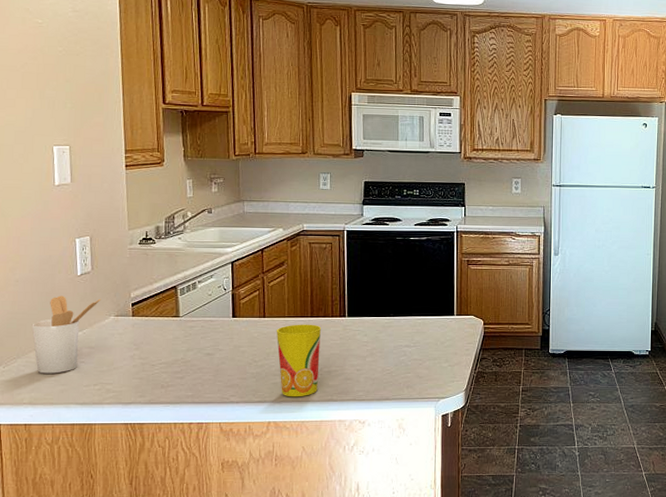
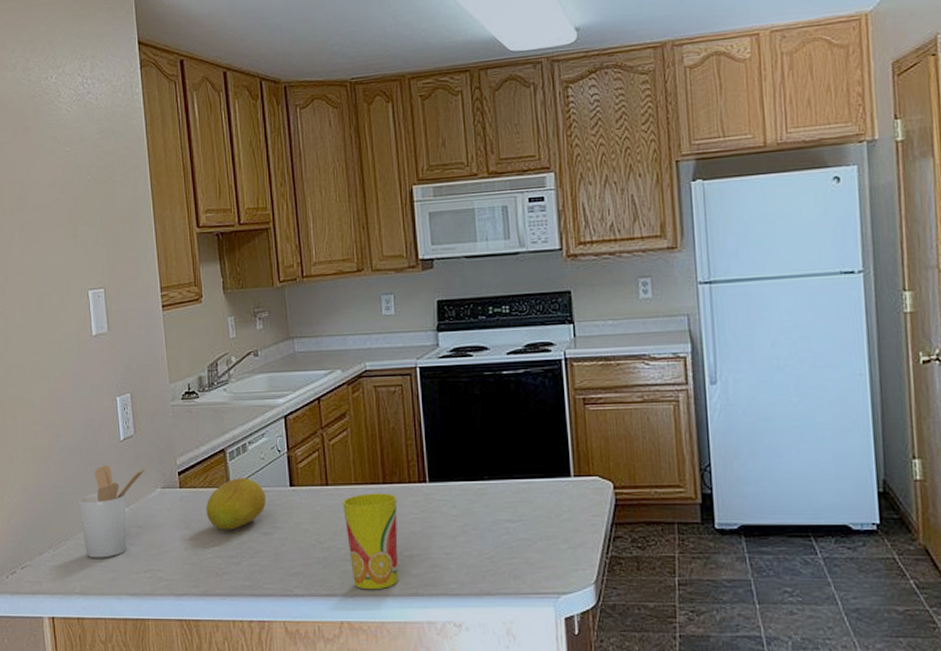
fruit: none [155,309,211,351] -> present [206,478,266,530]

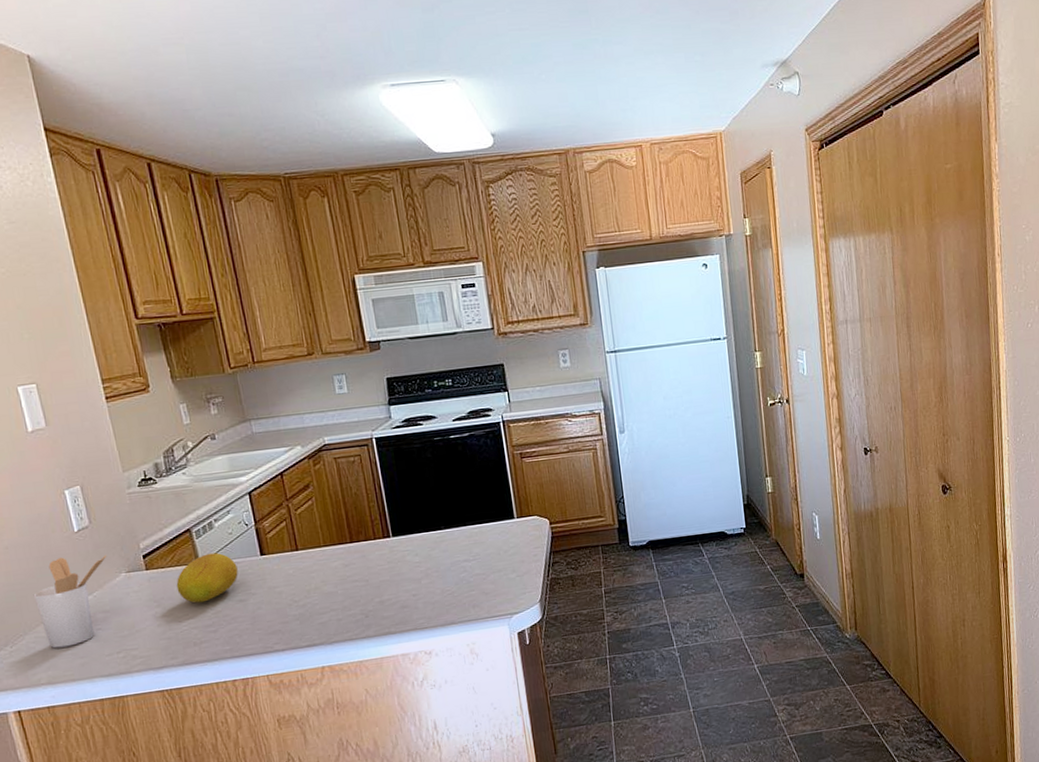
cup: present [342,493,398,590] -> none [313,550,372,636]

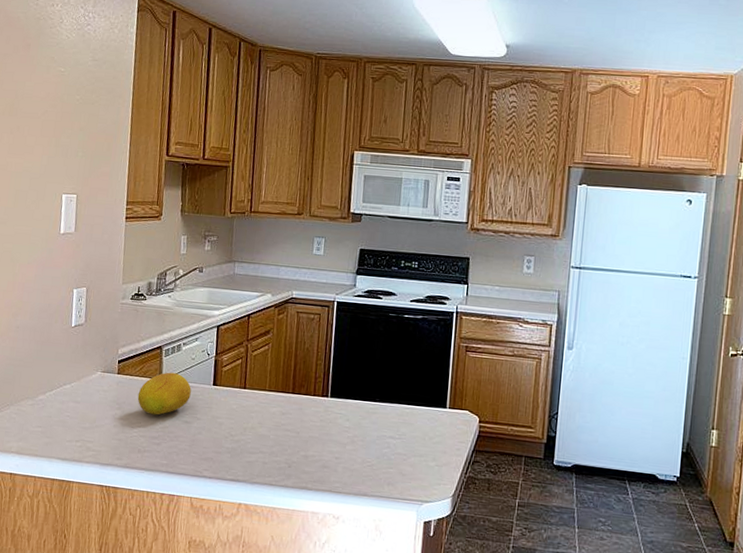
utensil holder: present [33,554,107,649] -> none [26,345,91,425]

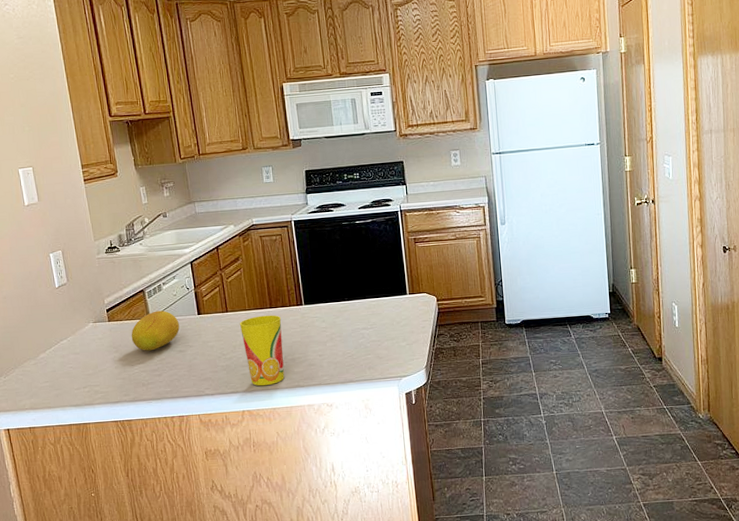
cup: none [255,399,302,480] -> present [239,315,285,386]

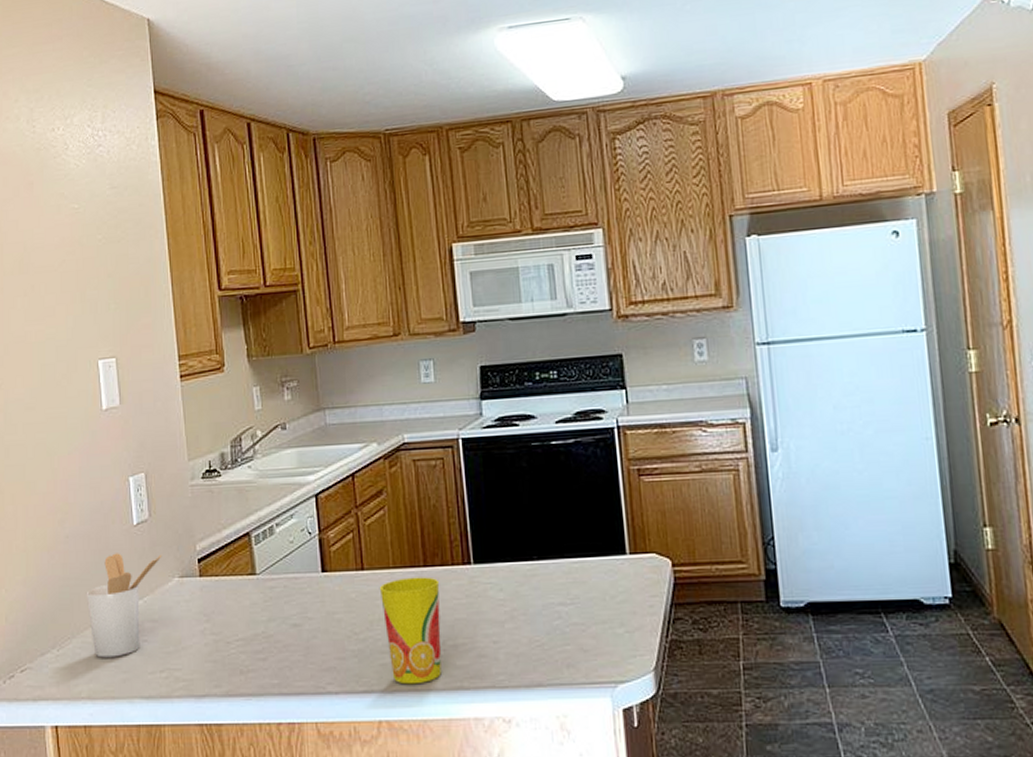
utensil holder: none [23,307,79,381] -> present [86,553,162,658]
fruit: present [131,310,180,351] -> none [229,563,295,623]

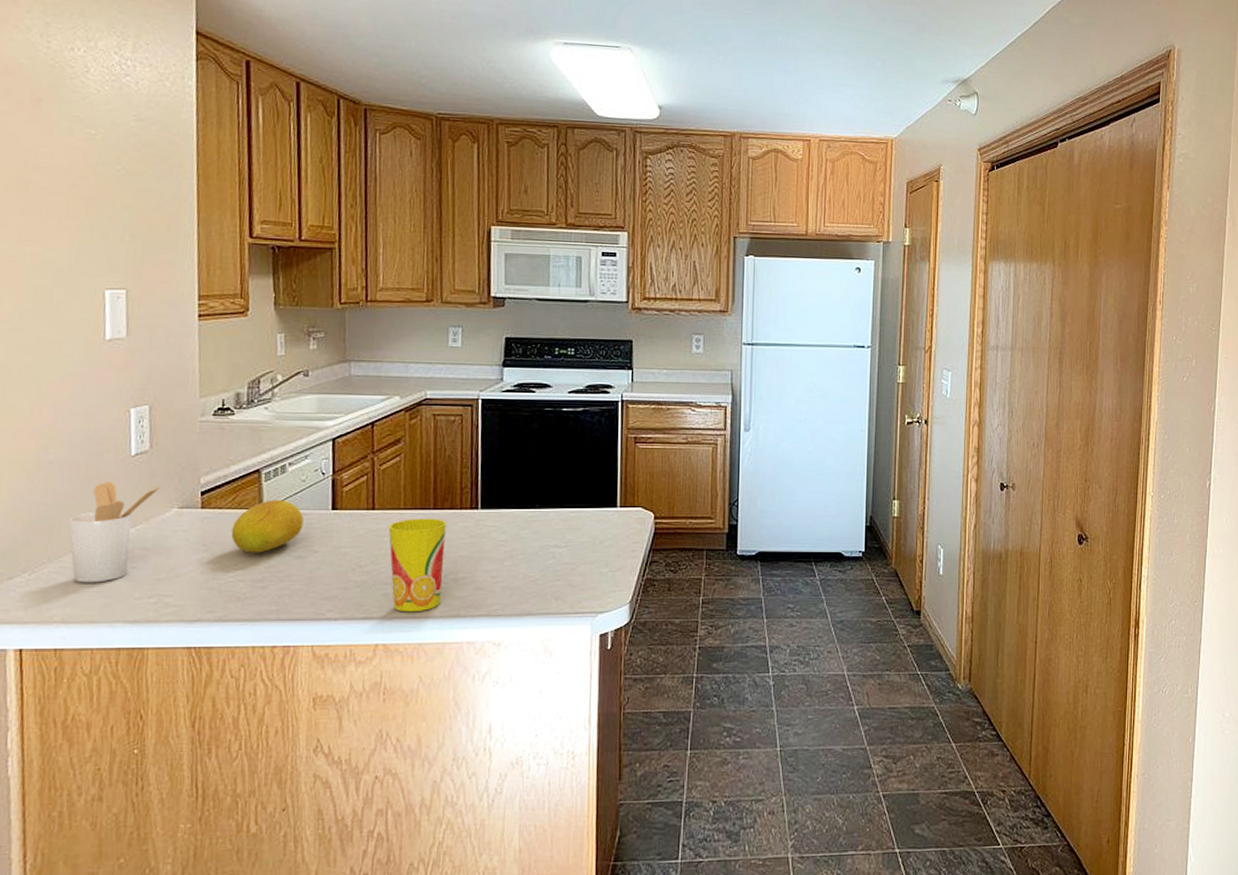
fruit: none [229,563,295,623] -> present [231,499,304,553]

